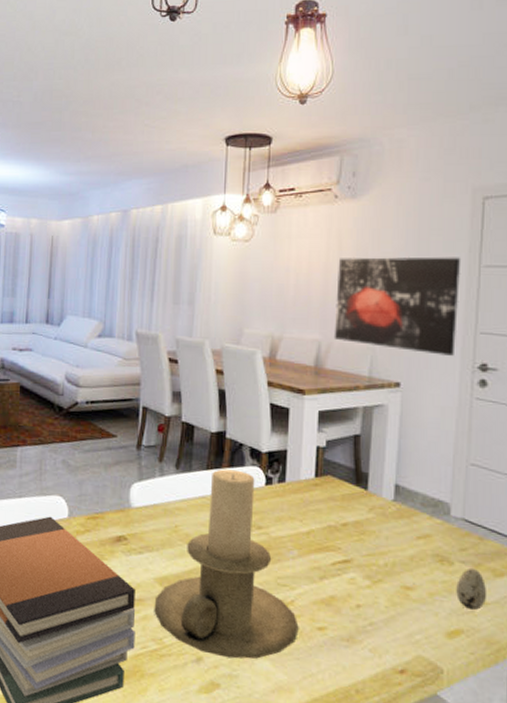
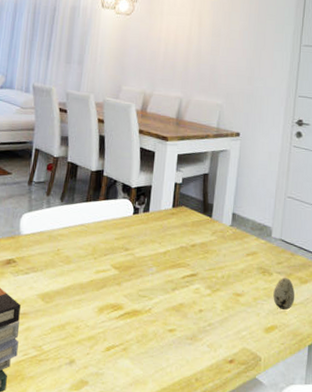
candle holder: present [154,469,299,659] -> none [36,201,154,360]
wall art: present [334,256,461,356] -> none [192,32,288,113]

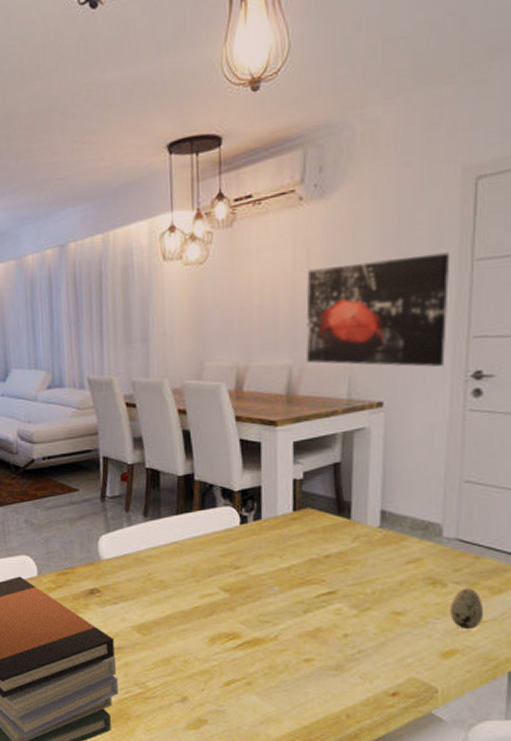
wall art: none [192,32,288,113] -> present [306,252,451,367]

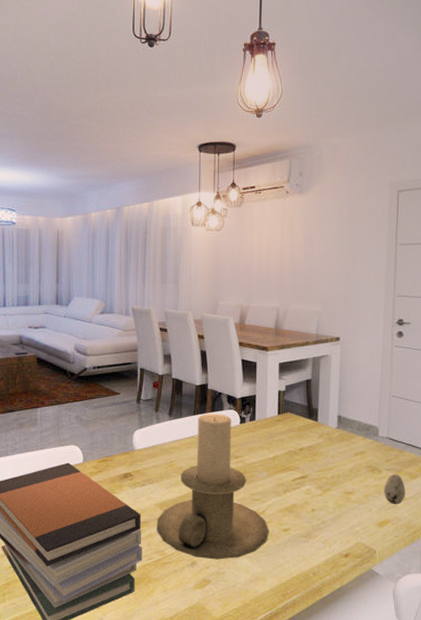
candle holder: none [134,512,284,696] -> present [156,414,269,560]
wall art: present [306,252,451,367] -> none [289,238,383,315]

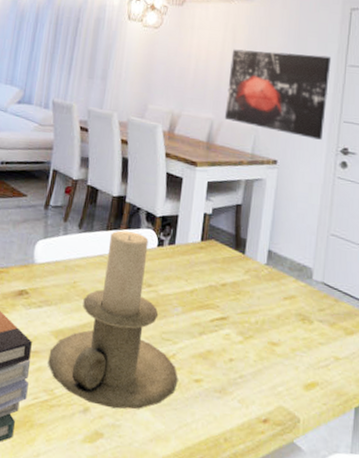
wall art: none [289,238,383,315] -> present [224,49,332,140]
speckled egg: present [384,473,406,505] -> none [314,326,340,365]

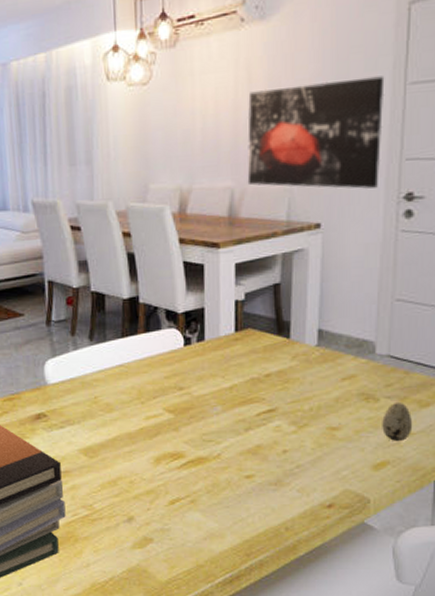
candle holder: present [48,230,178,410] -> none [81,334,227,514]
speckled egg: none [314,326,340,365] -> present [382,401,413,442]

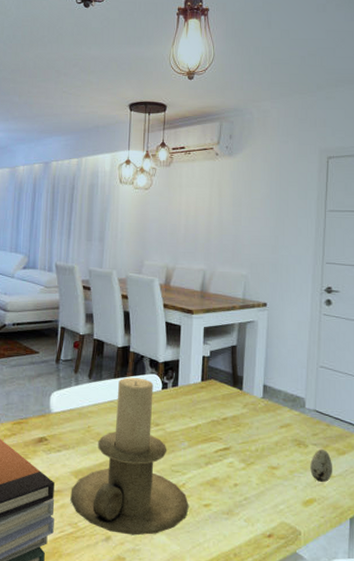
candle holder: none [81,334,227,514] -> present [70,377,189,536]
wall art: present [247,76,385,189] -> none [215,202,312,281]

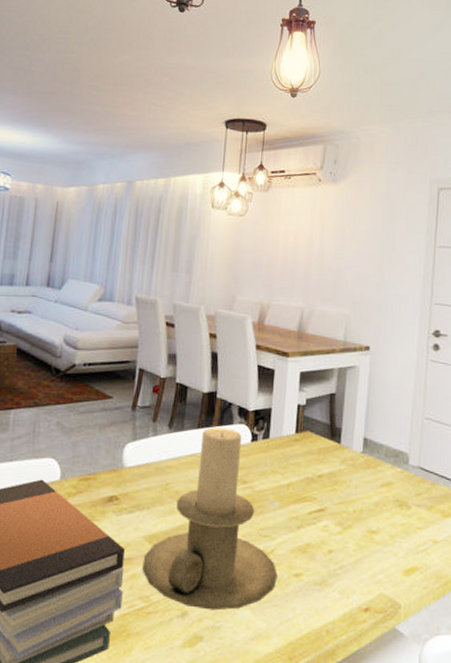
speckled egg: present [310,448,333,483] -> none [412,510,438,549]

